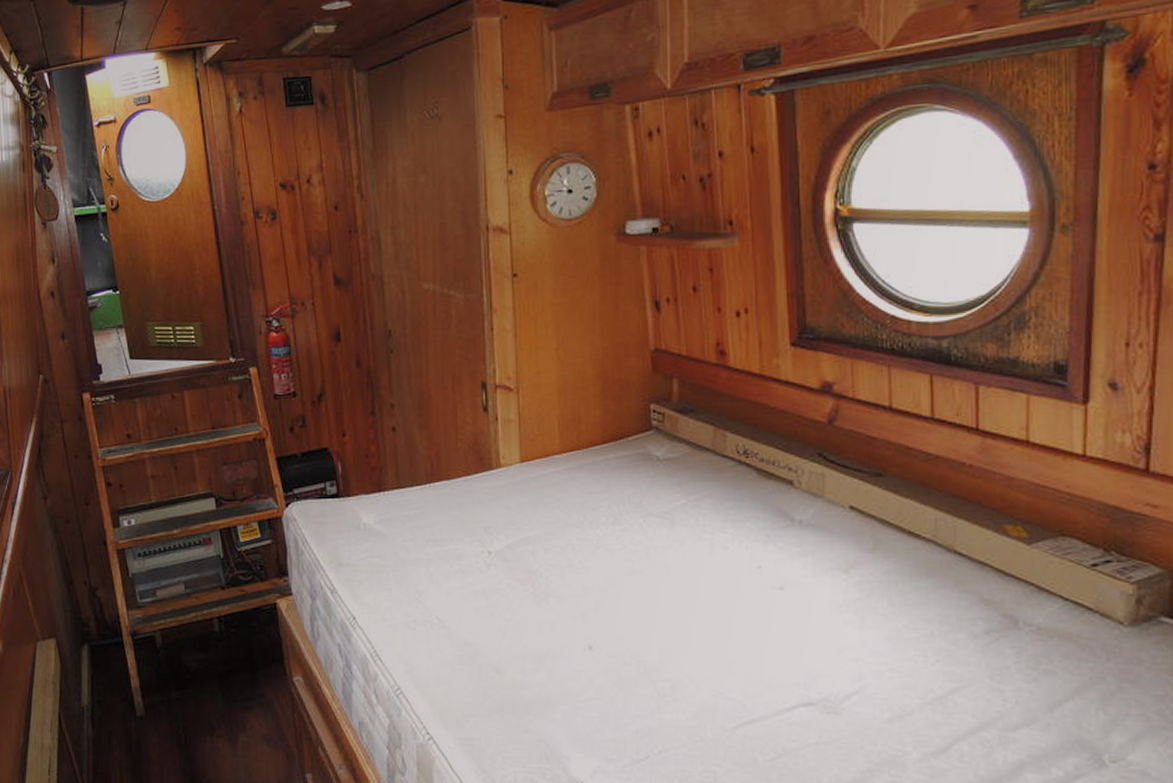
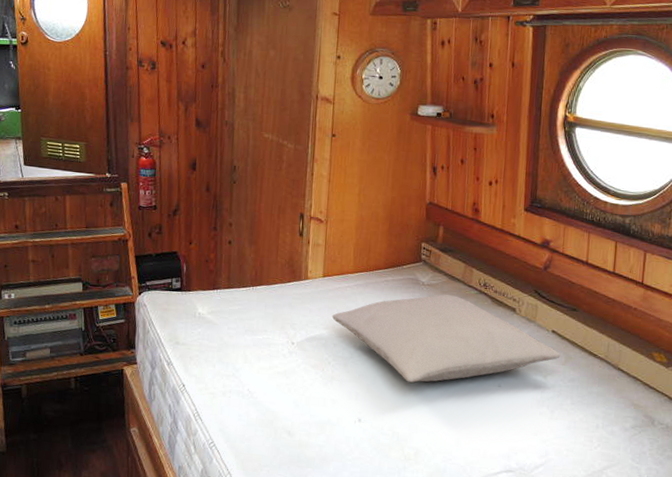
pillow: none [537,471,866,593] -> present [331,294,561,383]

